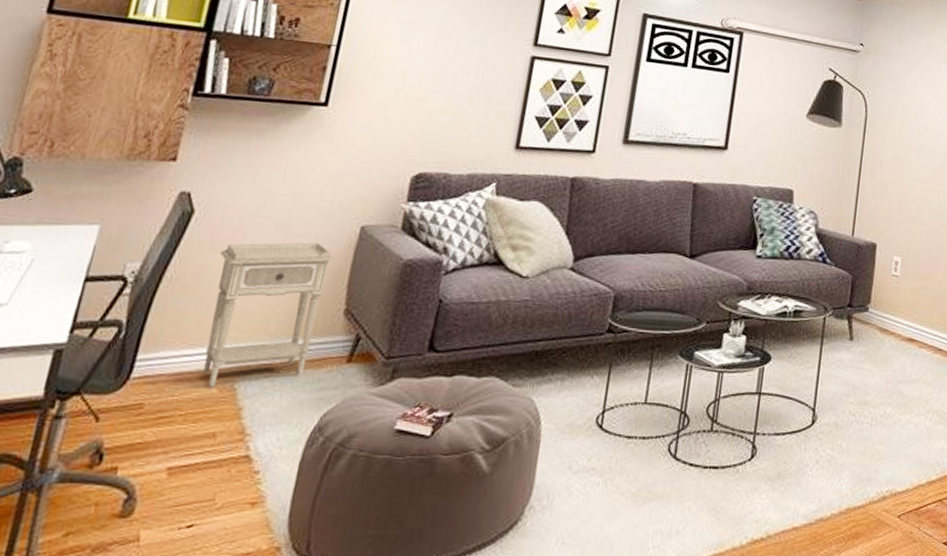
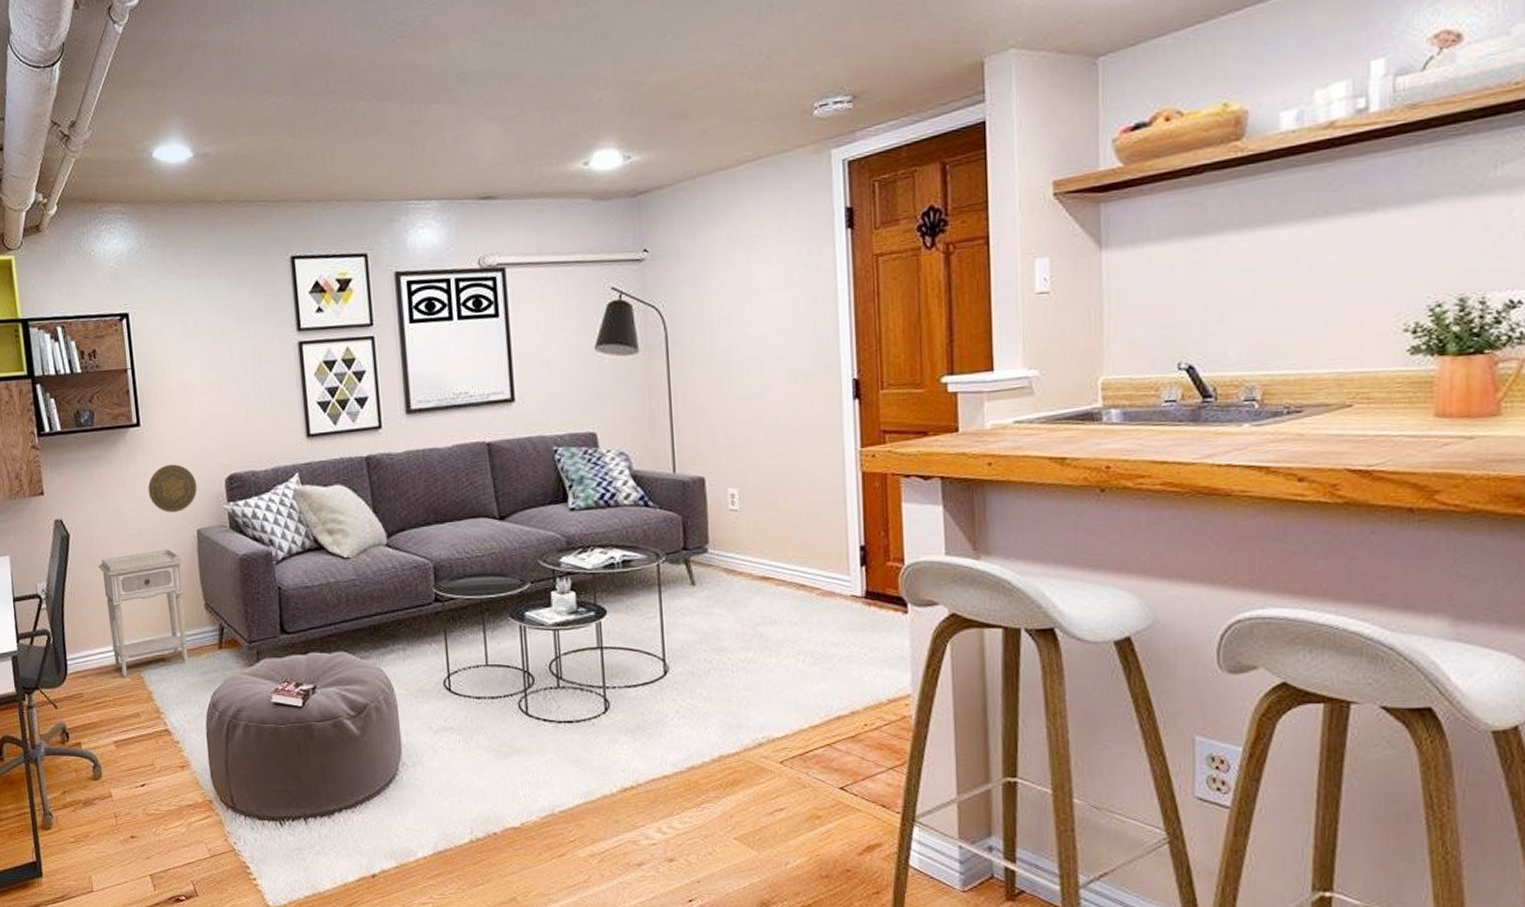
decorative plate: none [313,151,377,204] -> present [147,464,197,513]

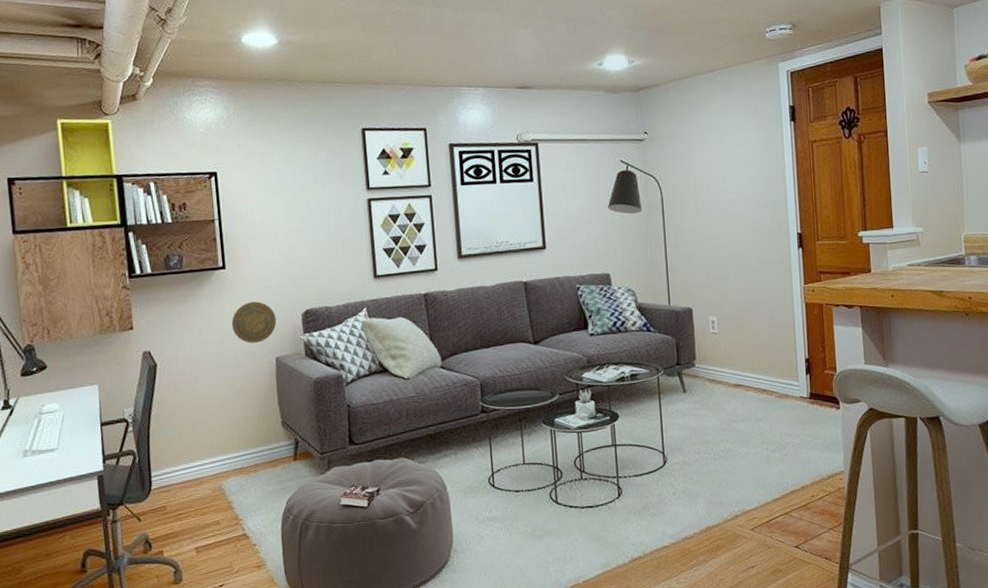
nightstand: present [97,549,189,677] -> none [183,375,266,489]

